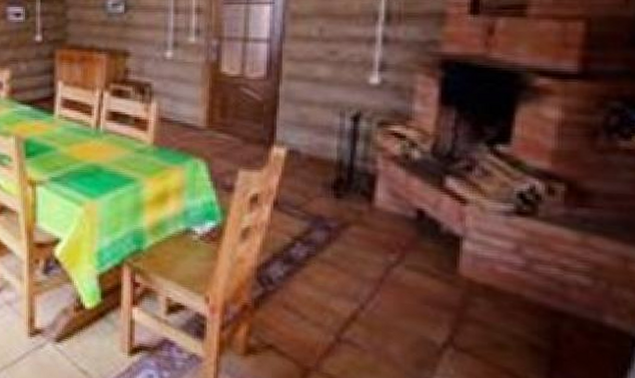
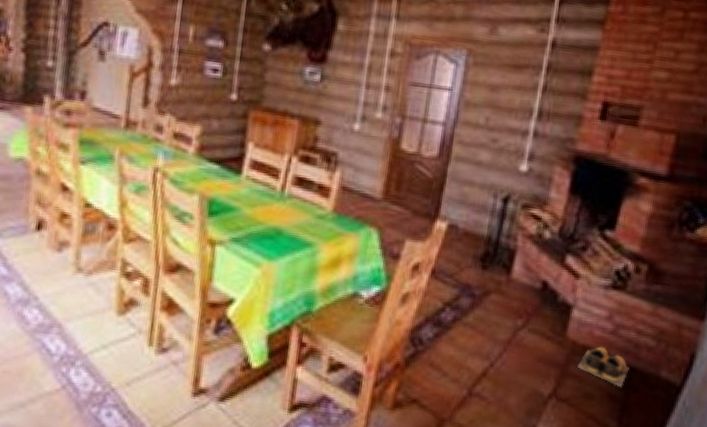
shoes: none [479,286,555,337] -> present [577,346,629,388]

